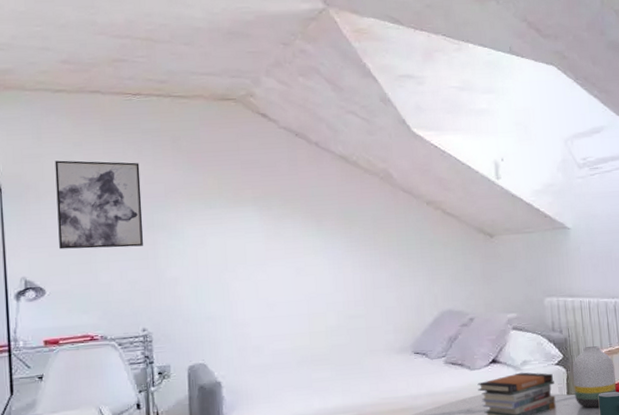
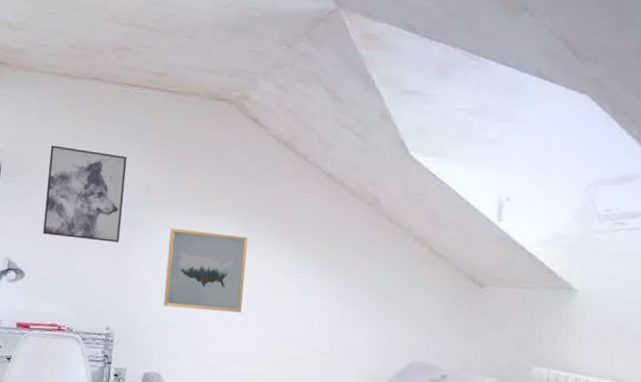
wall art: none [195,223,278,300] -> present [164,228,249,313]

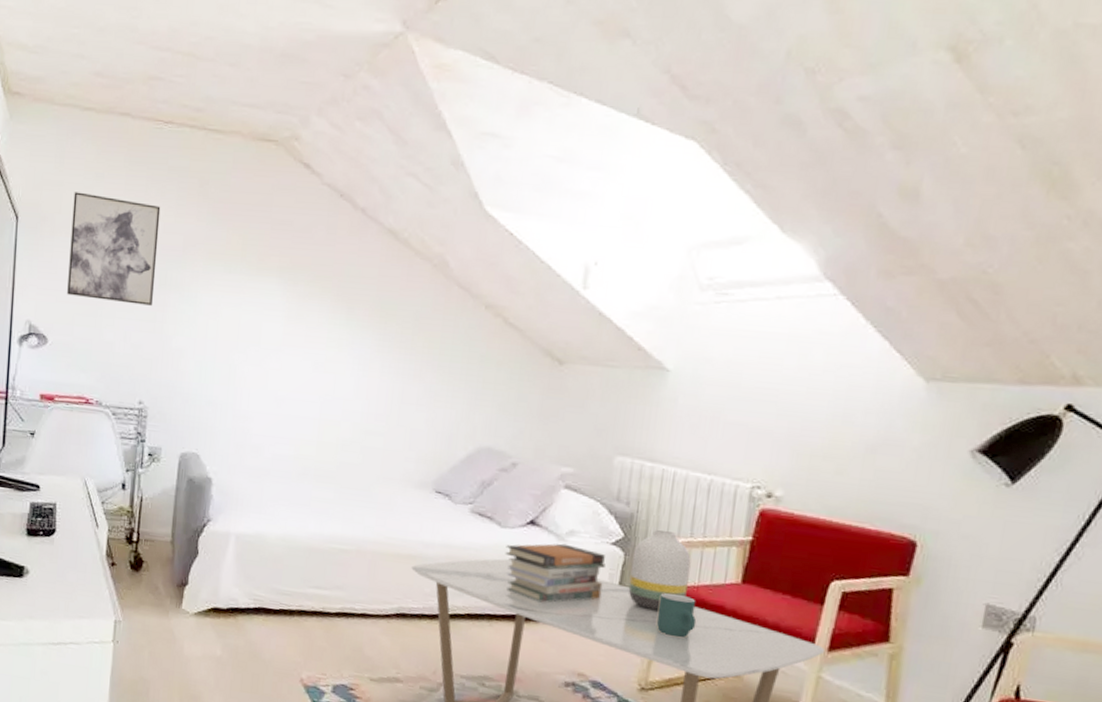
wall art: present [164,228,249,313] -> none [202,290,298,388]

